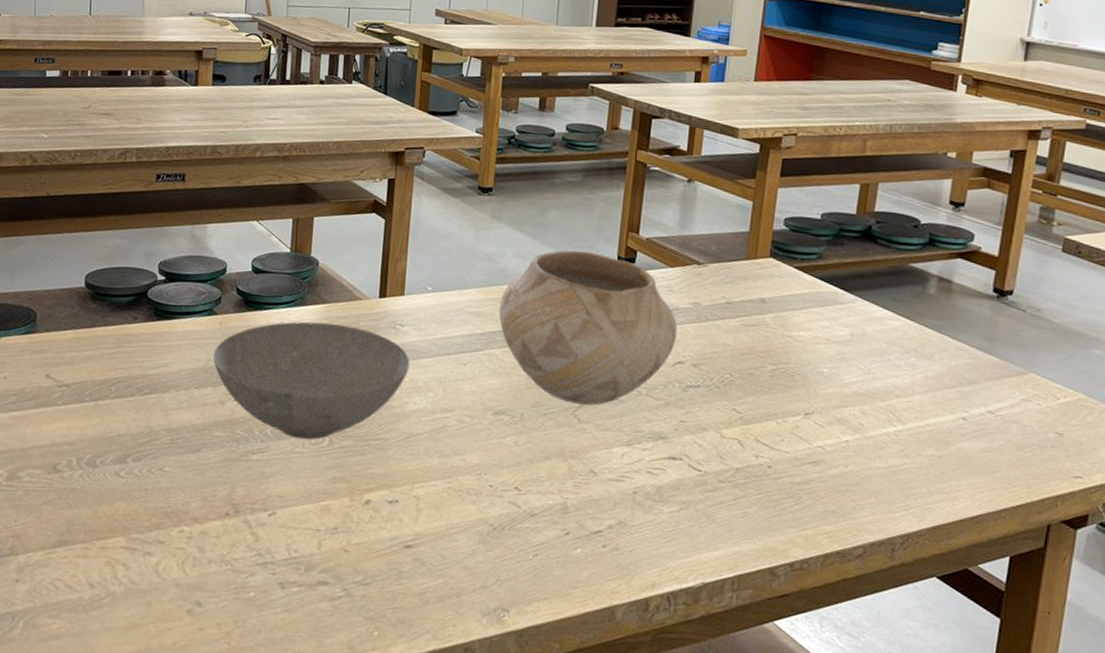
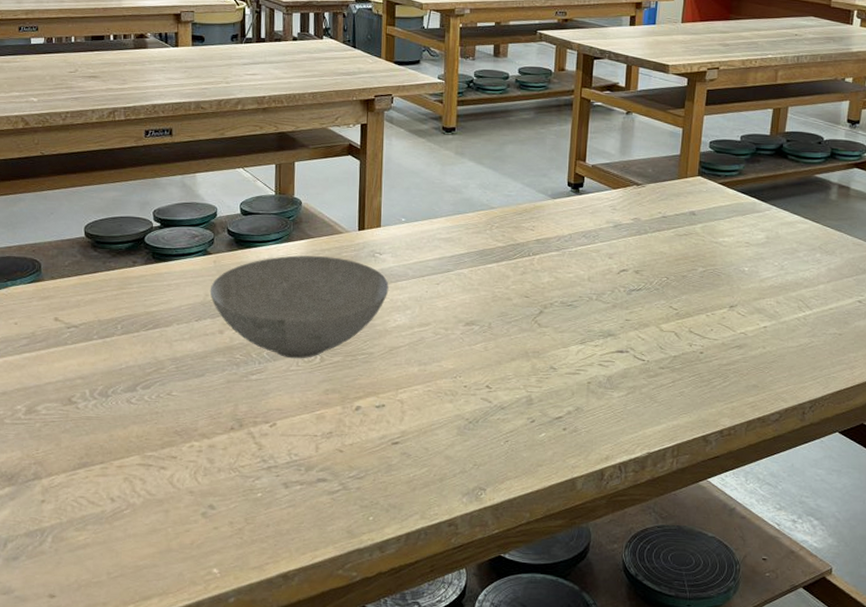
ceramic pot: present [498,250,678,406] -> none [465,179,621,313]

